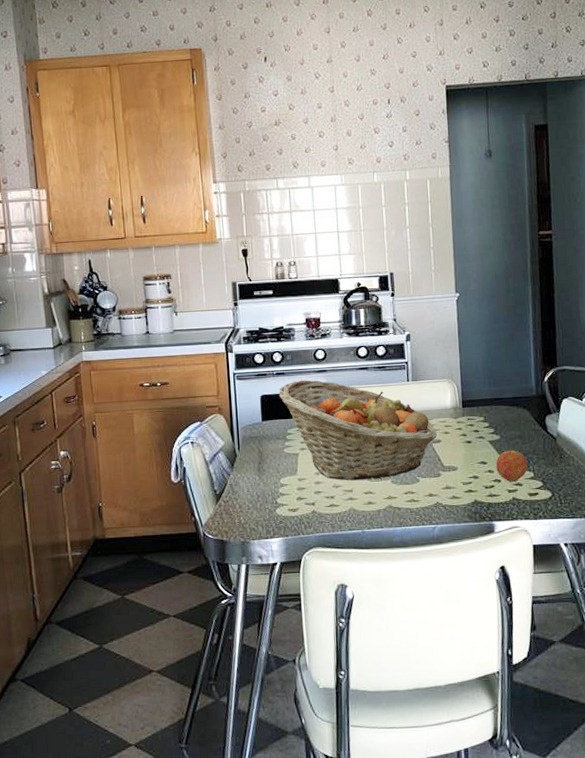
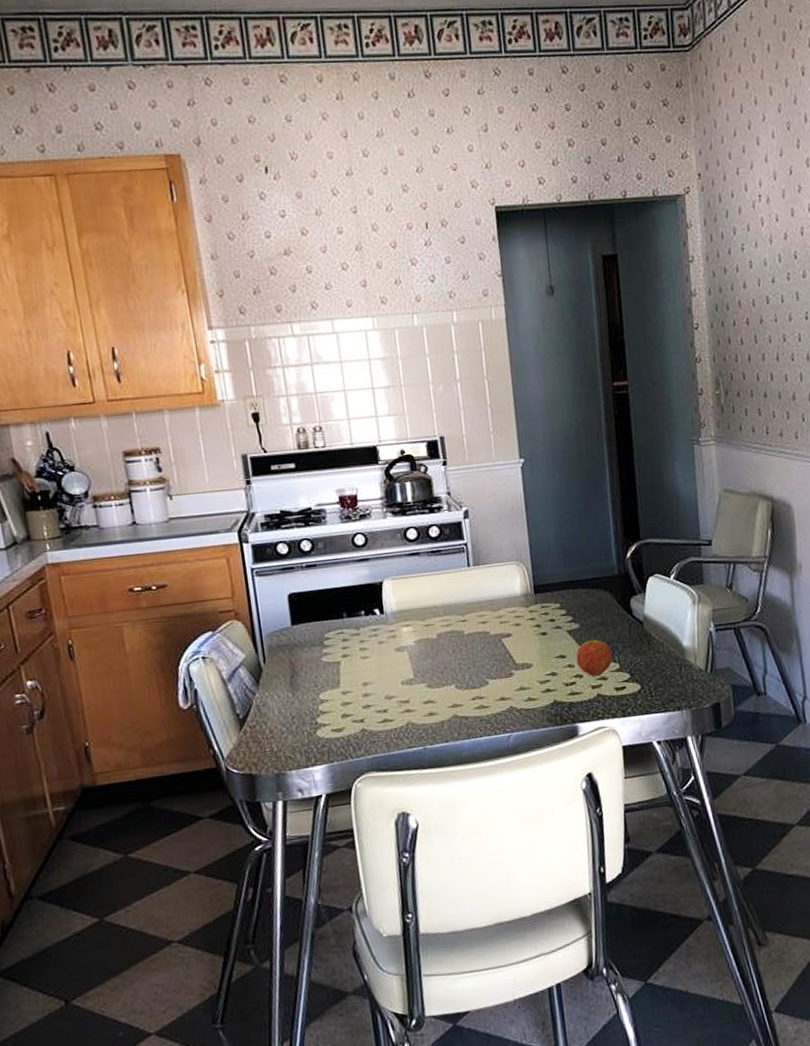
fruit basket: present [279,380,437,481] -> none [310,571,507,690]

